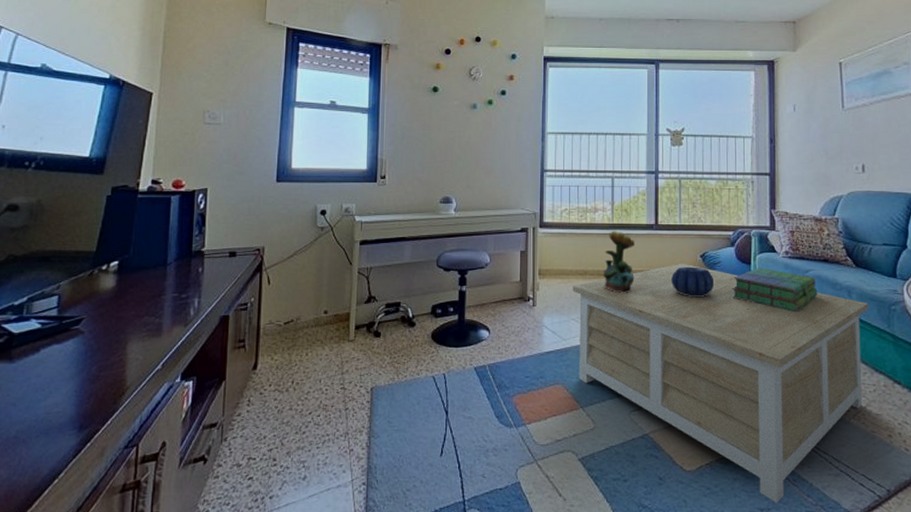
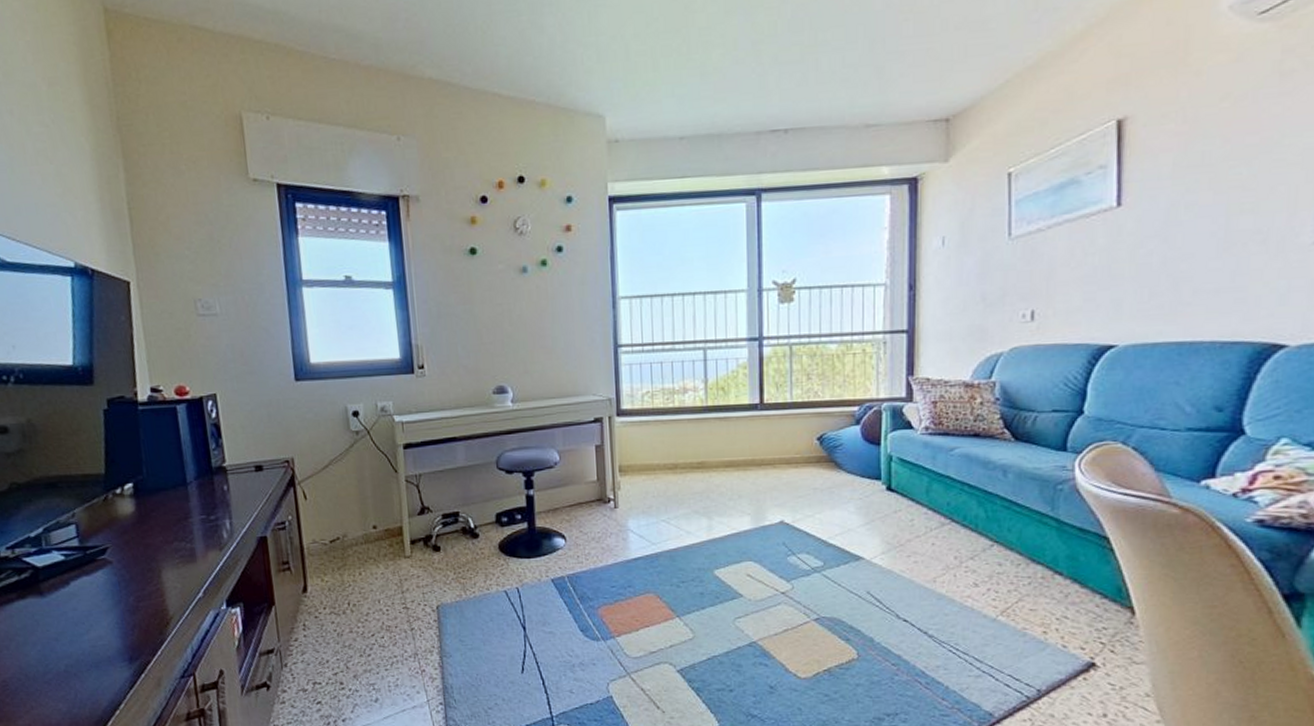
coffee table: present [572,263,869,503] -> none [660,448,1028,707]
potted flower: present [604,230,635,293] -> none [698,413,736,488]
decorative bowl: present [671,266,715,298] -> none [781,452,835,488]
stack of books: present [732,267,818,312] -> none [857,448,965,498]

